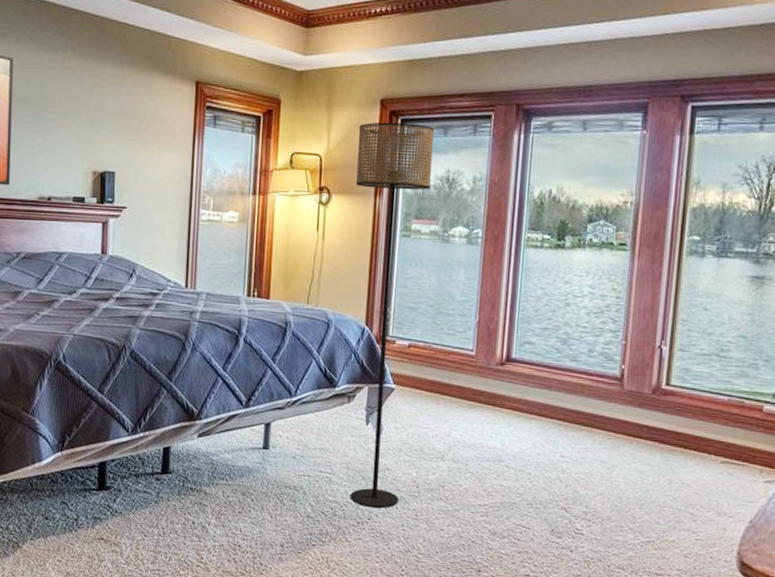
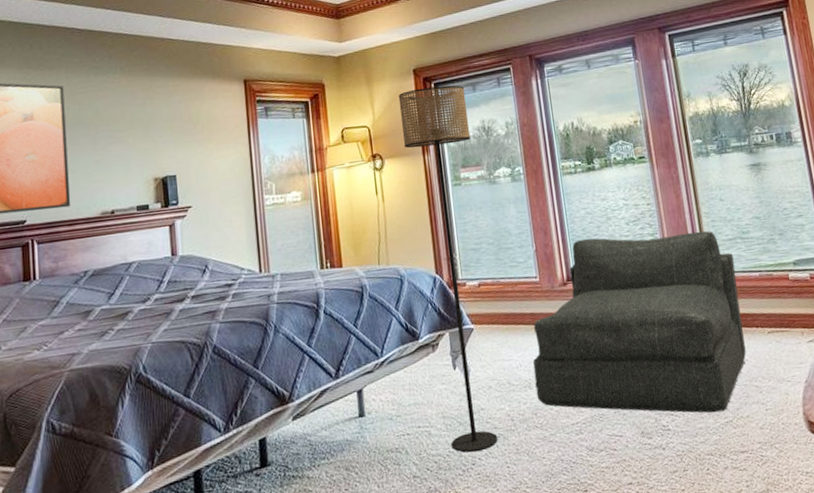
armchair: none [448,320,703,530] -> present [533,231,747,413]

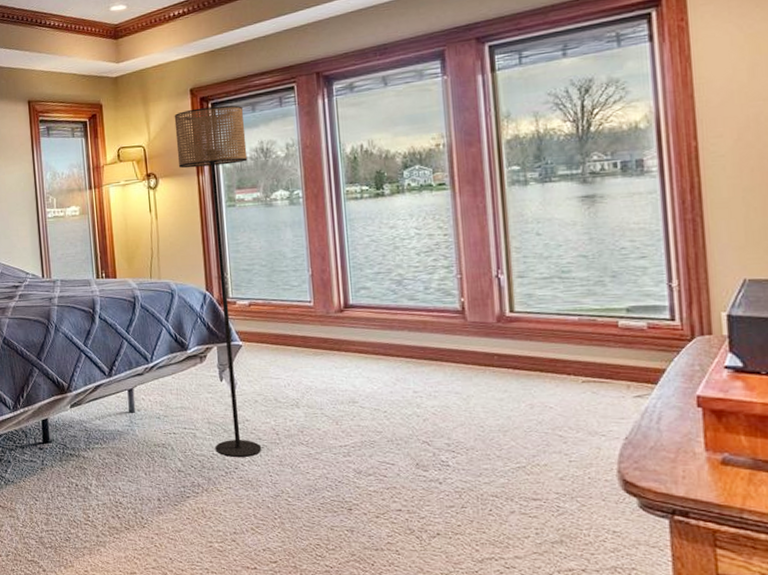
armchair: present [533,231,747,413] -> none [302,266,551,456]

